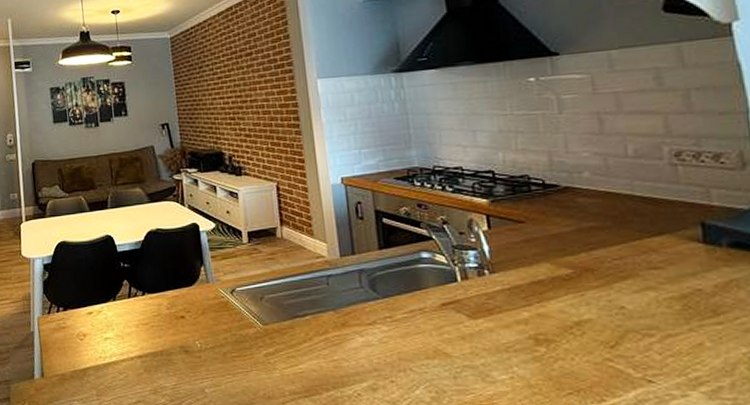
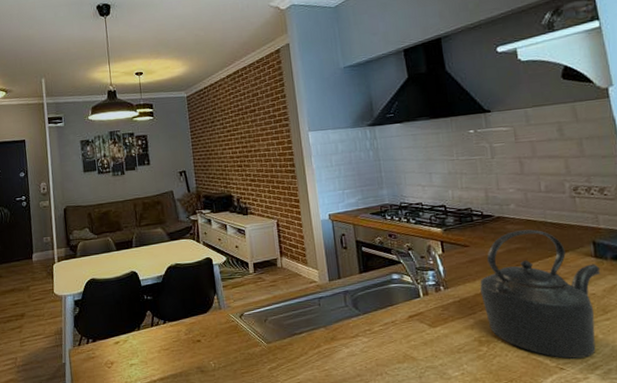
kettle: none [538,204,712,370] -> present [480,229,601,359]

